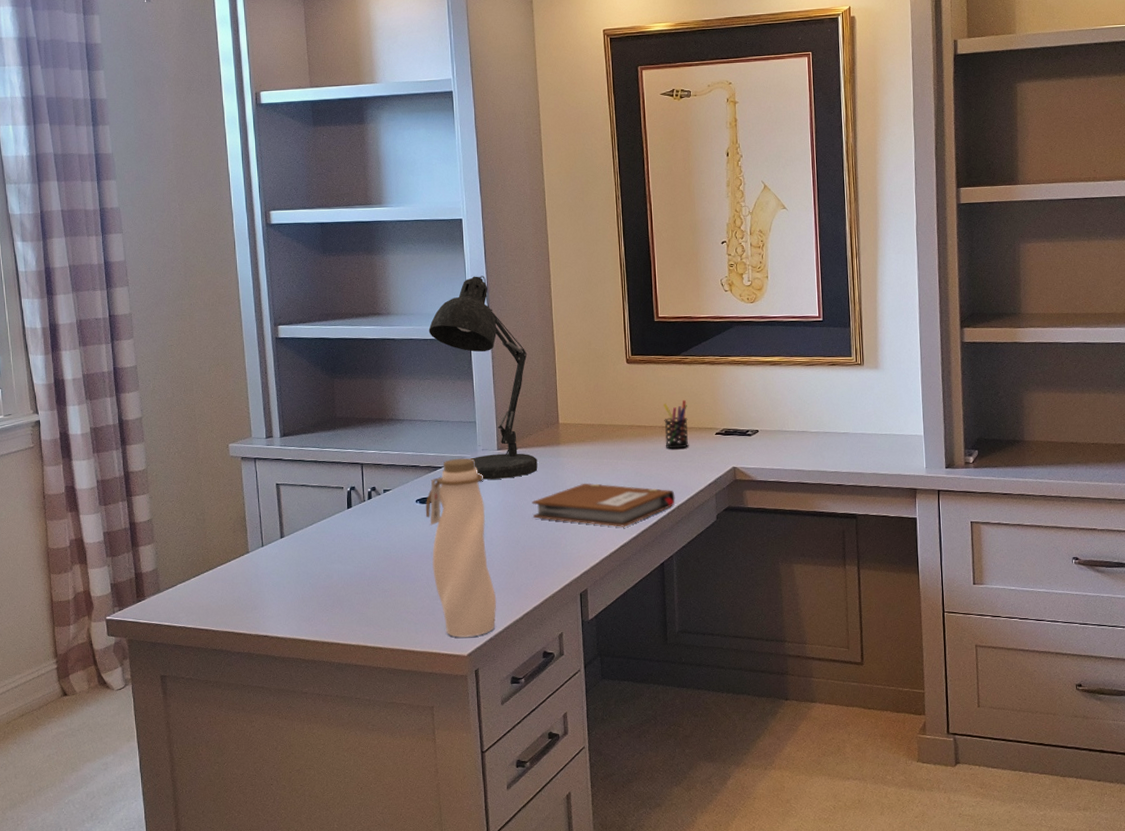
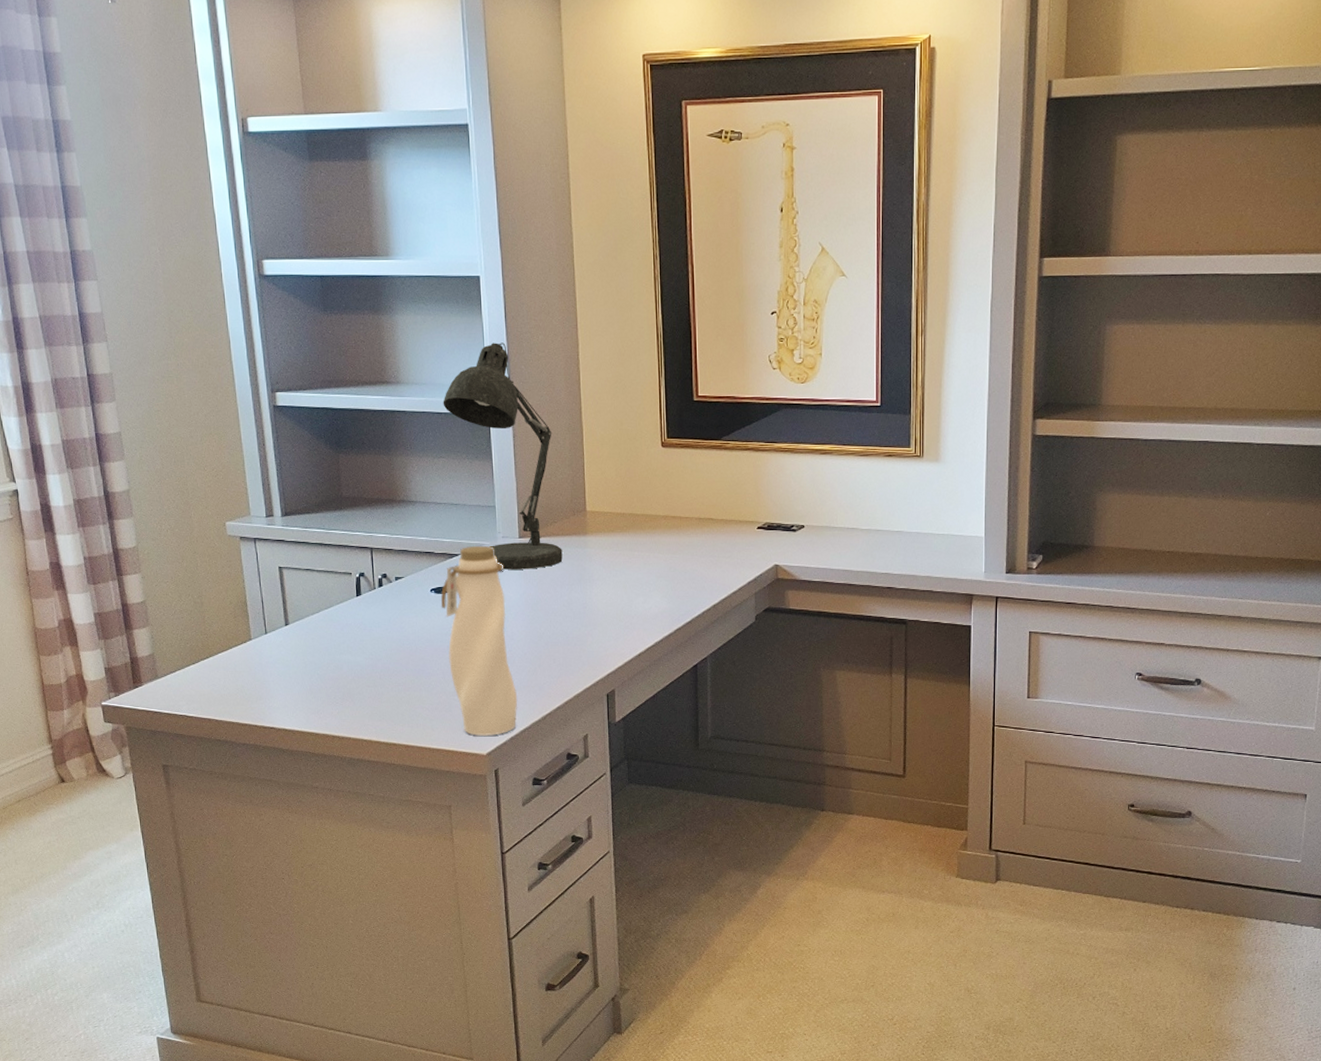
notebook: present [532,482,675,527] -> none [556,576,711,625]
pen holder: present [663,399,689,449] -> none [701,489,728,543]

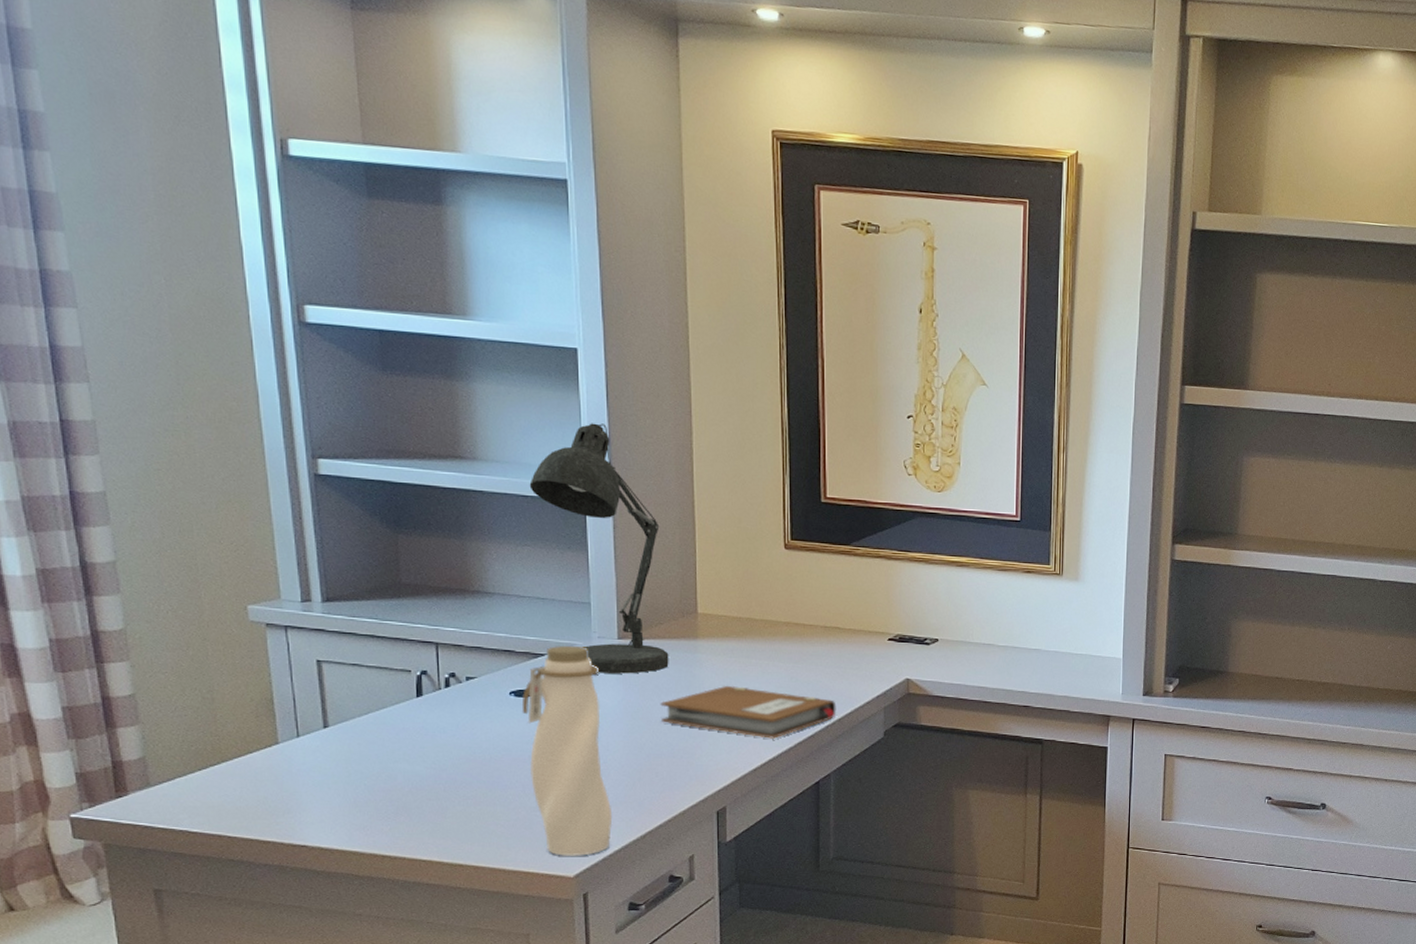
notebook: none [556,576,711,625] -> present [660,685,836,739]

